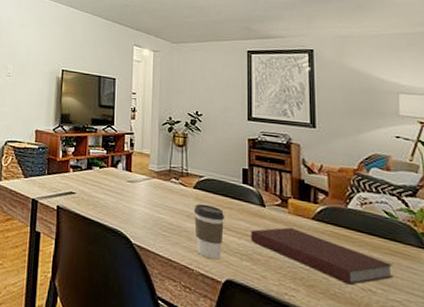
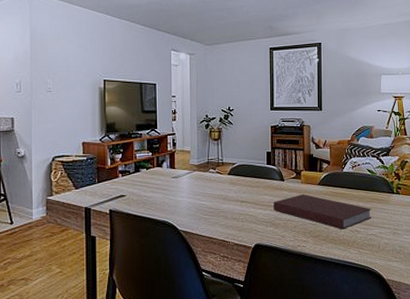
coffee cup: present [193,203,225,260] -> none [228,186,254,231]

